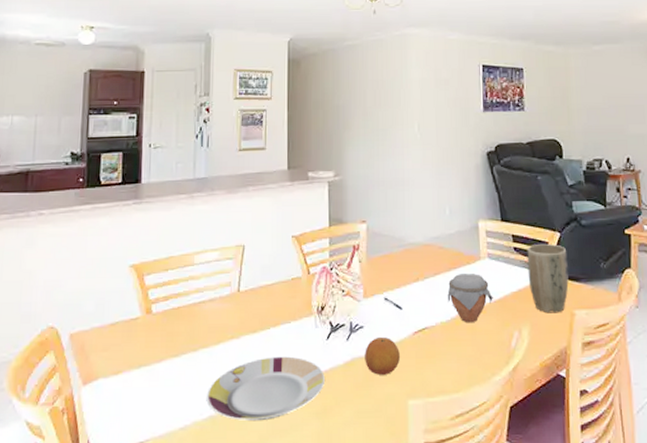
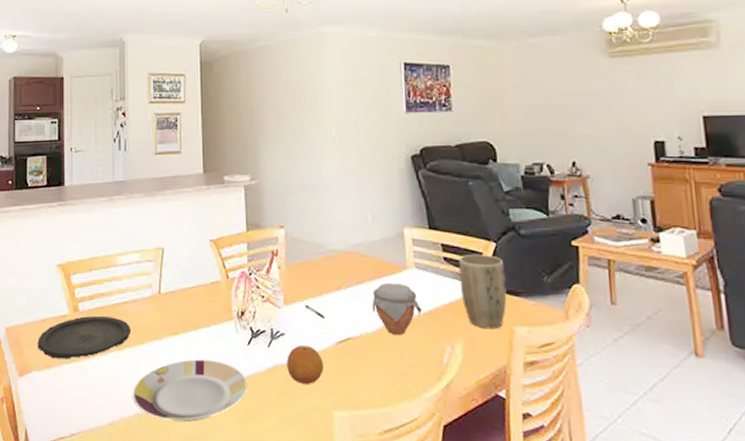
plate: none [105,317,207,364] -> present [38,316,130,359]

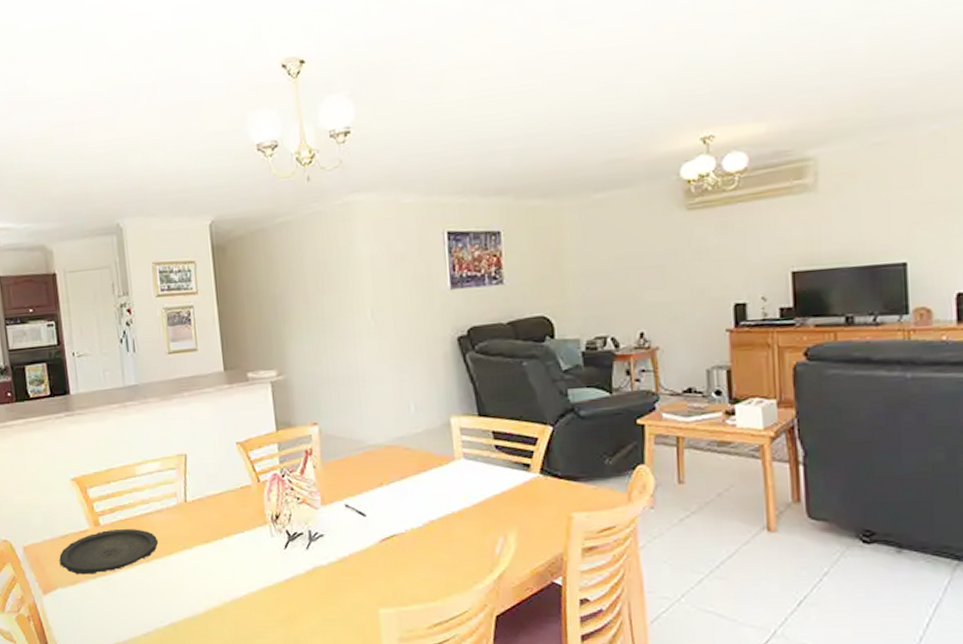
plate: present [133,359,247,422] -> none [166,566,286,629]
fruit: present [287,344,323,384] -> none [327,545,367,584]
jar: present [372,283,422,336] -> none [417,476,472,530]
plant pot: present [458,254,507,329] -> none [511,439,565,517]

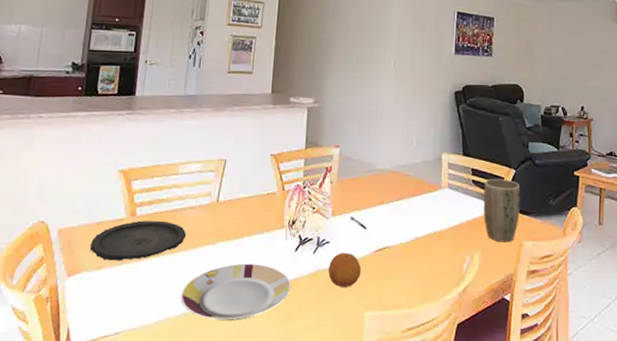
plate: none [166,566,286,629] -> present [181,263,291,321]
fruit: none [327,545,367,584] -> present [328,252,361,287]
plant pot: none [511,439,565,517] -> present [483,178,520,243]

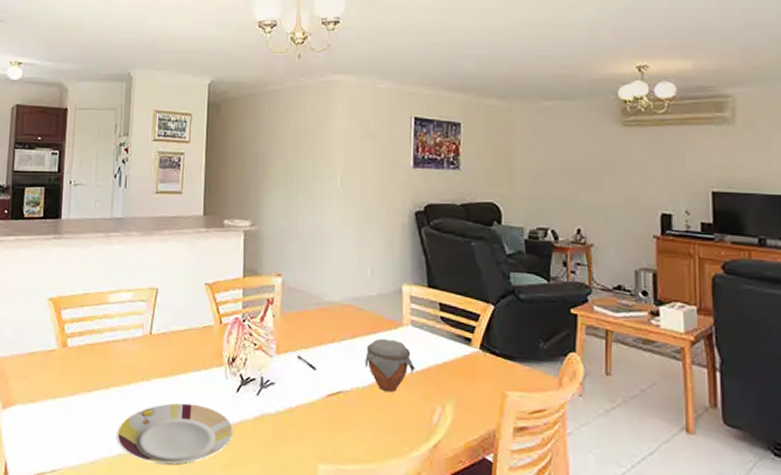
plate: present [90,220,186,261] -> none [23,352,119,395]
fruit: present [328,252,361,287] -> none [275,395,311,435]
jar: none [408,200,450,246] -> present [365,339,415,393]
plant pot: present [483,178,520,243] -> none [455,315,501,393]

